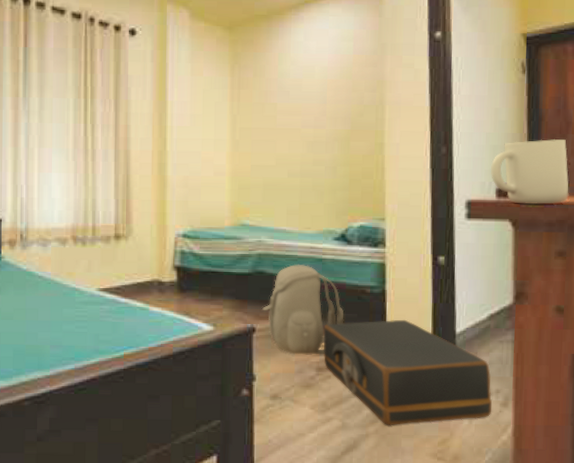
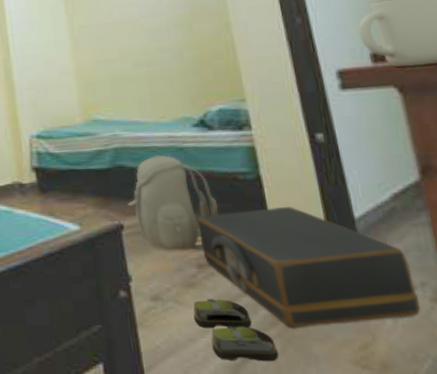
slippers: none [306,399,373,454] -> present [193,299,278,362]

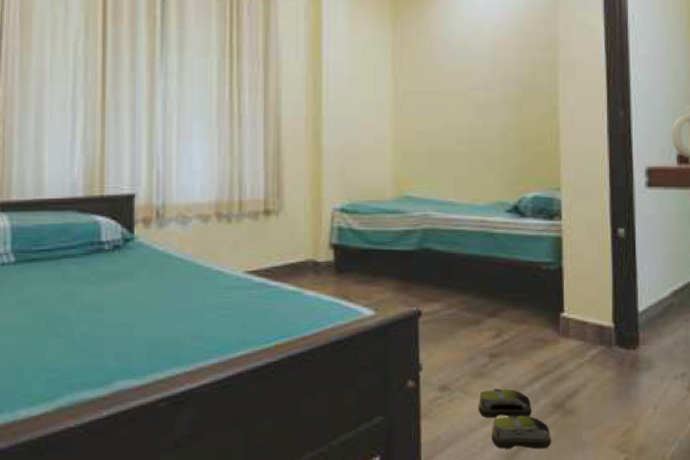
backpack: present [127,155,219,251] -> none [428,240,518,340]
suitcase: present [197,206,420,327] -> none [496,298,677,416]

